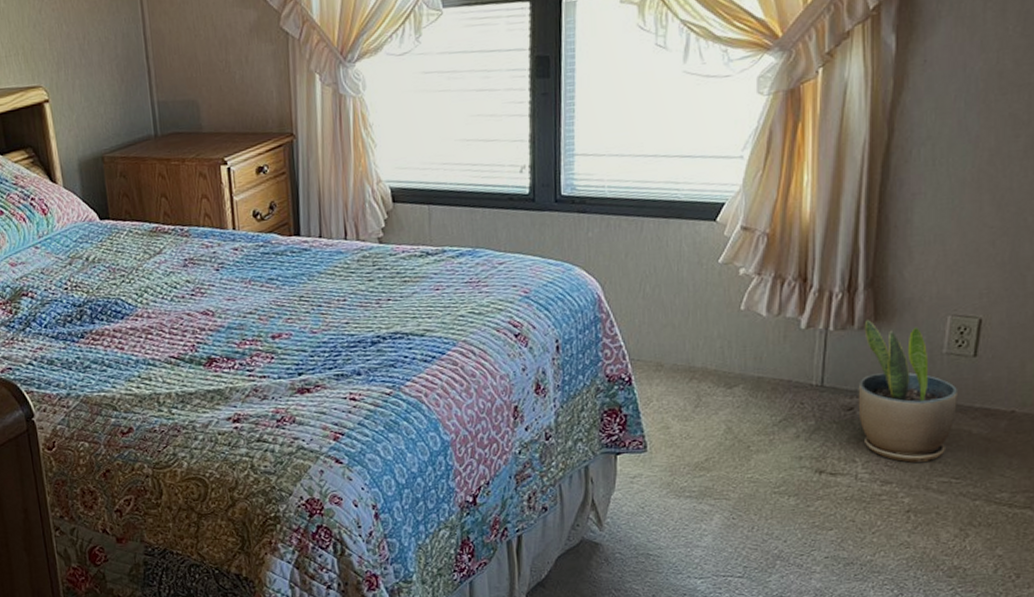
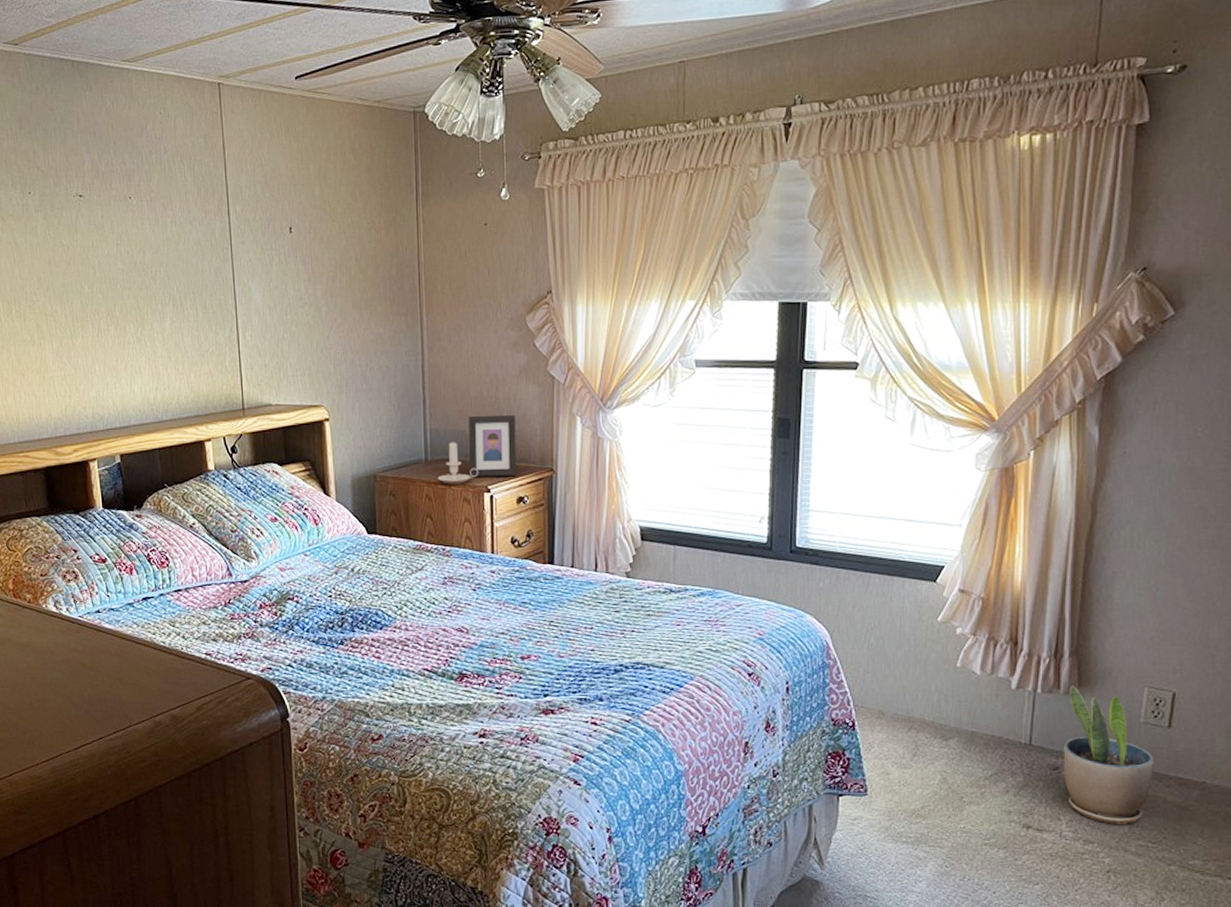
candle: none [169,113,214,161] -> present [437,442,479,486]
picture frame: none [198,78,255,150] -> present [468,415,517,477]

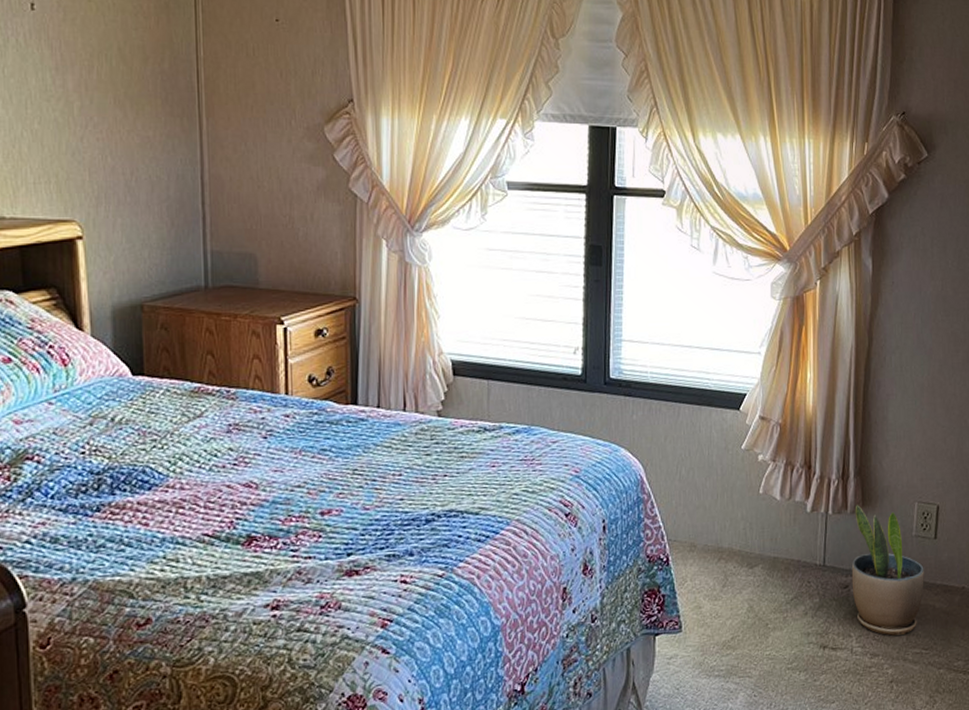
candle: present [437,442,479,486] -> none [220,266,271,317]
picture frame: present [468,415,517,477] -> none [257,236,315,307]

